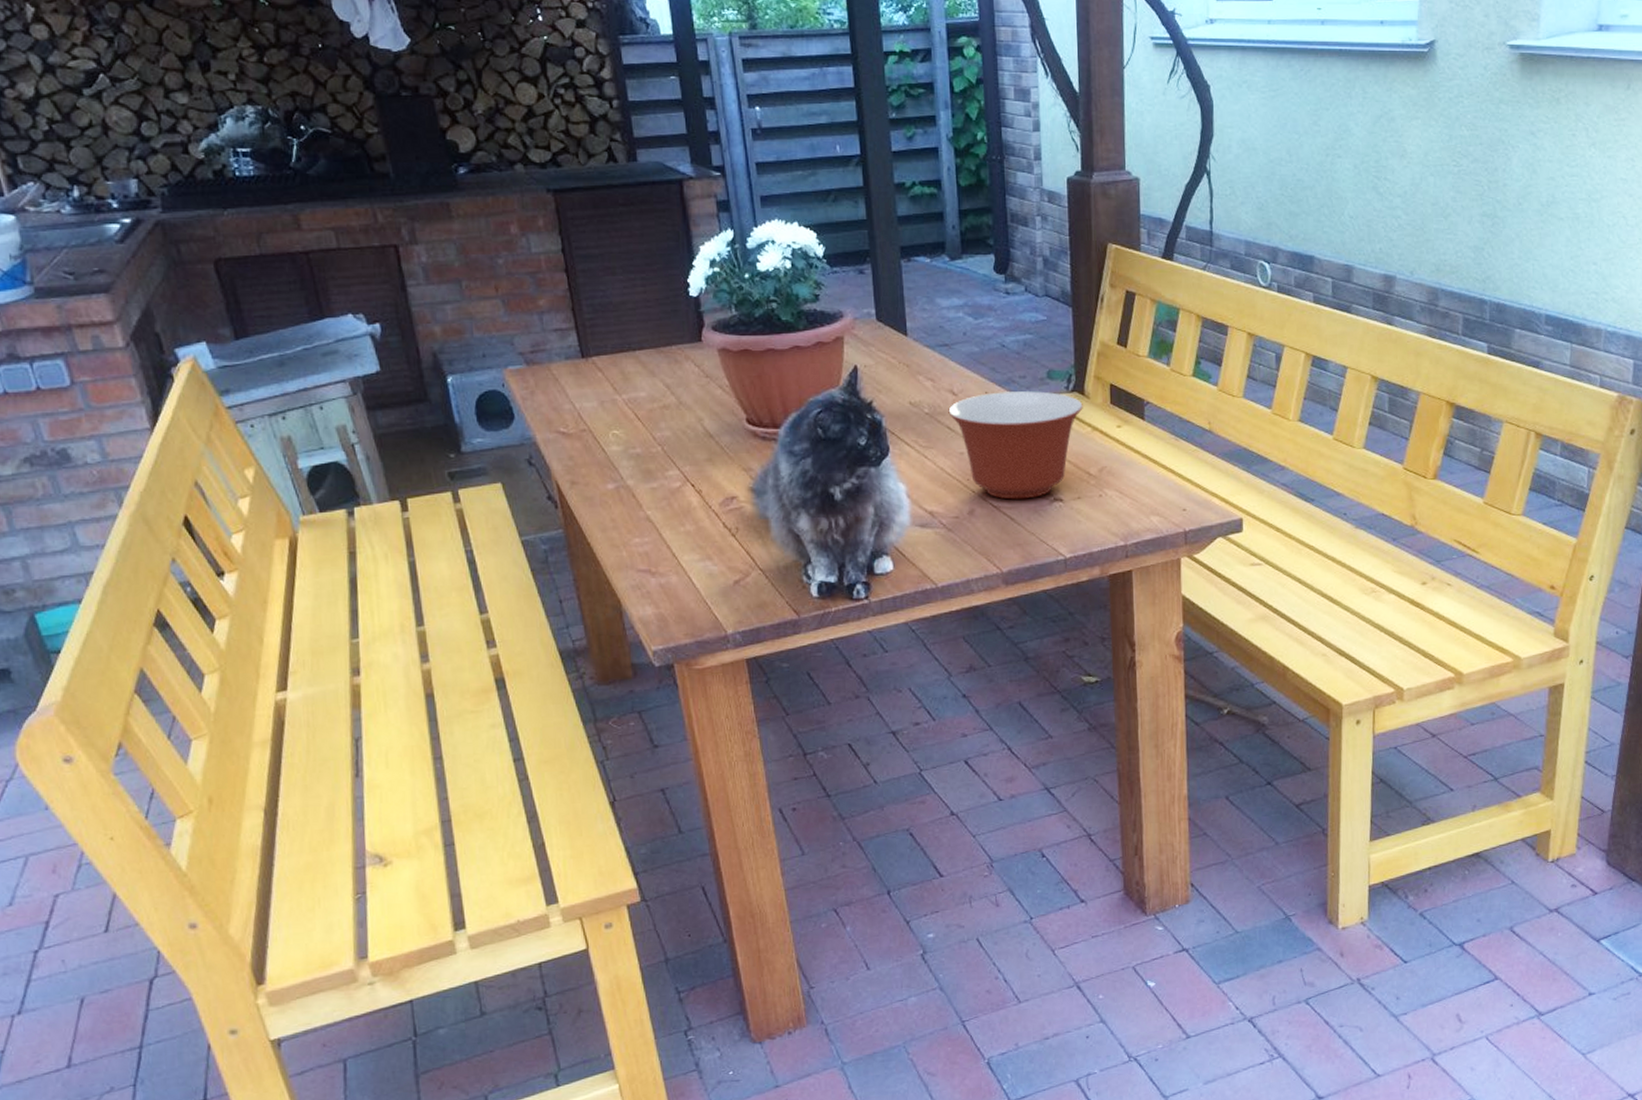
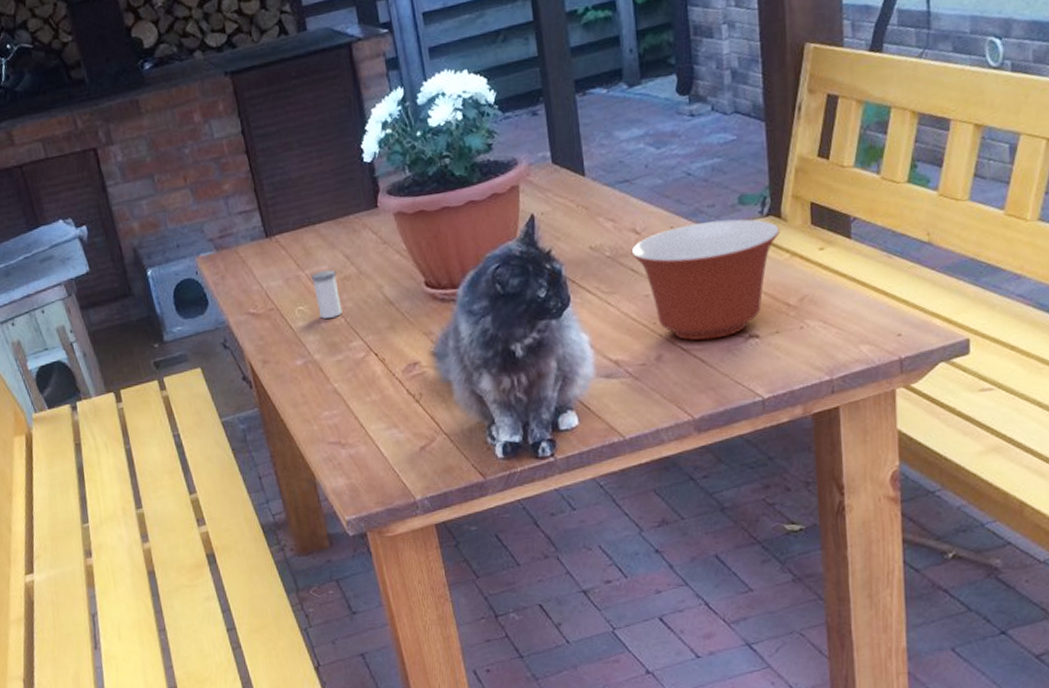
salt shaker: none [628,397,660,445] -> present [311,269,343,319]

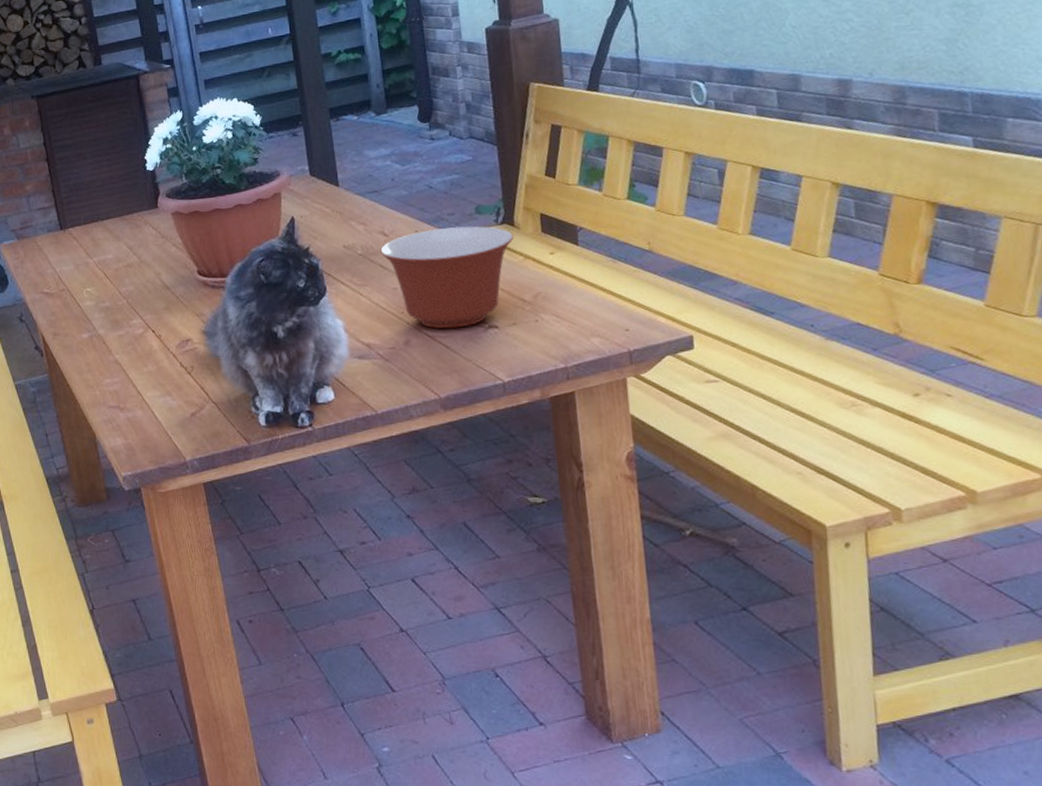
salt shaker: present [311,269,343,319] -> none [98,258,125,299]

